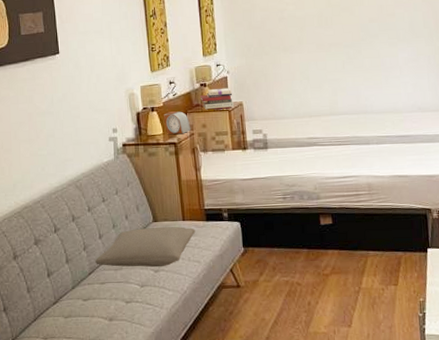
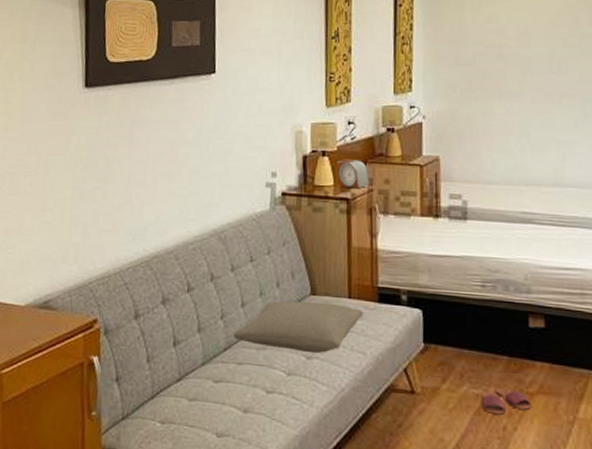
books: present [199,87,235,110] -> none [384,135,429,163]
slippers: none [290,273,327,294] -> present [481,387,530,415]

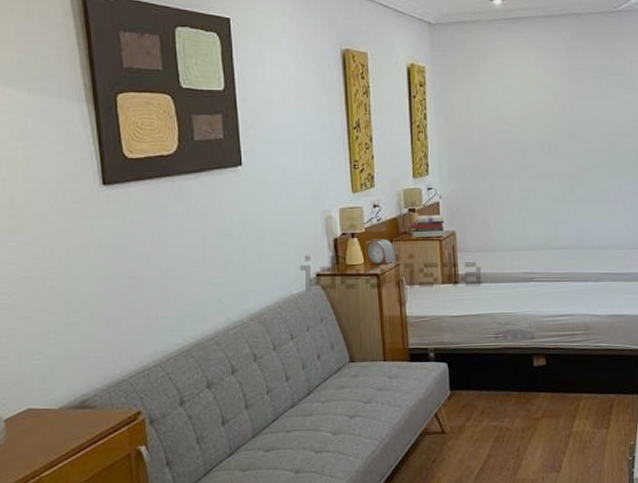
pillow: present [234,300,364,354] -> none [281,367,398,413]
books: none [384,135,429,163] -> present [407,214,446,238]
slippers: present [481,387,530,415] -> none [499,417,537,440]

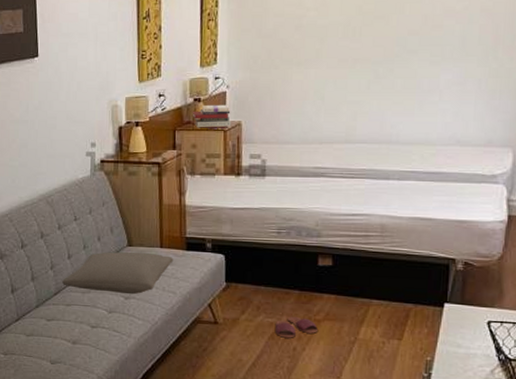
pillow: none [281,367,398,413] -> present [62,251,174,295]
alarm clock: present [366,239,397,265] -> none [149,128,179,154]
slippers: none [499,417,537,440] -> present [274,316,318,338]

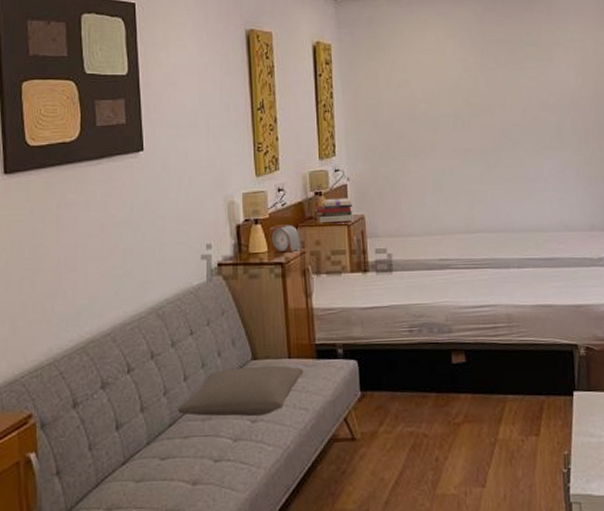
alarm clock: none [149,128,179,154] -> present [270,224,302,253]
slippers: present [274,316,318,338] -> none [415,422,458,448]

